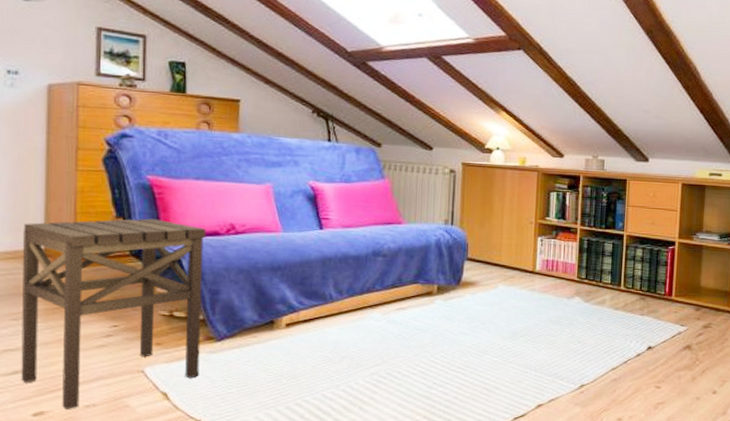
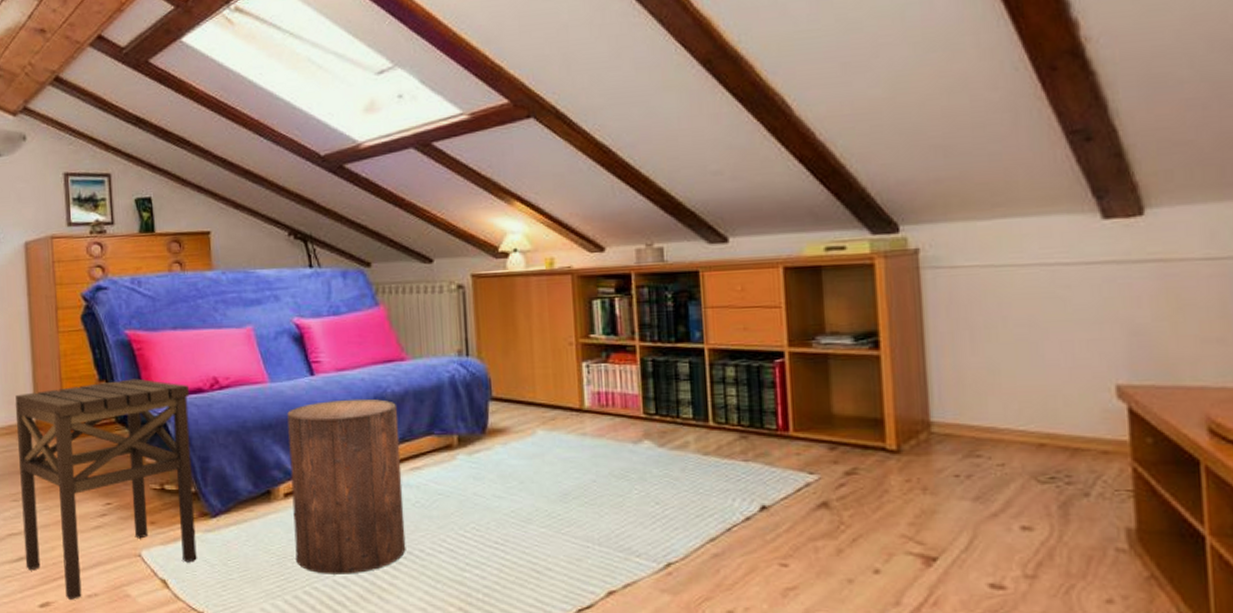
stool: none [291,250,391,390] -> present [287,398,406,574]

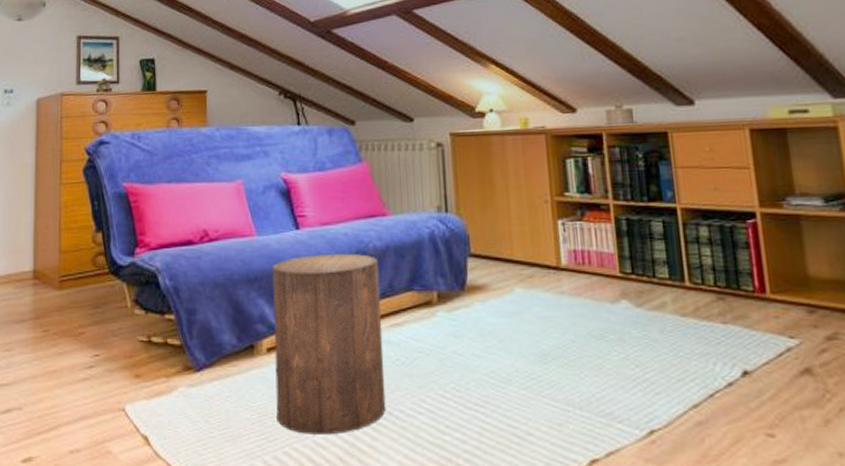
side table: present [15,378,197,600] -> none [12,230,181,455]

